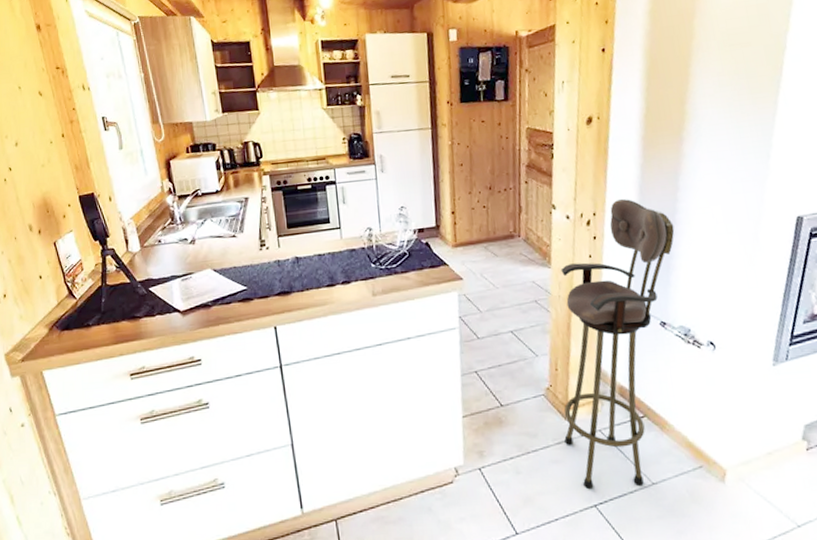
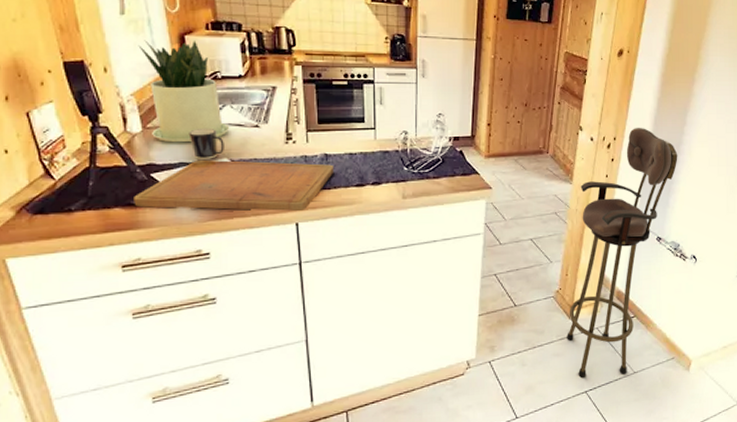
planter: none [134,164,211,259] -> present [138,40,230,143]
cutting board: none [137,267,306,320] -> present [134,159,334,212]
mug: none [177,241,208,272] -> present [188,128,224,159]

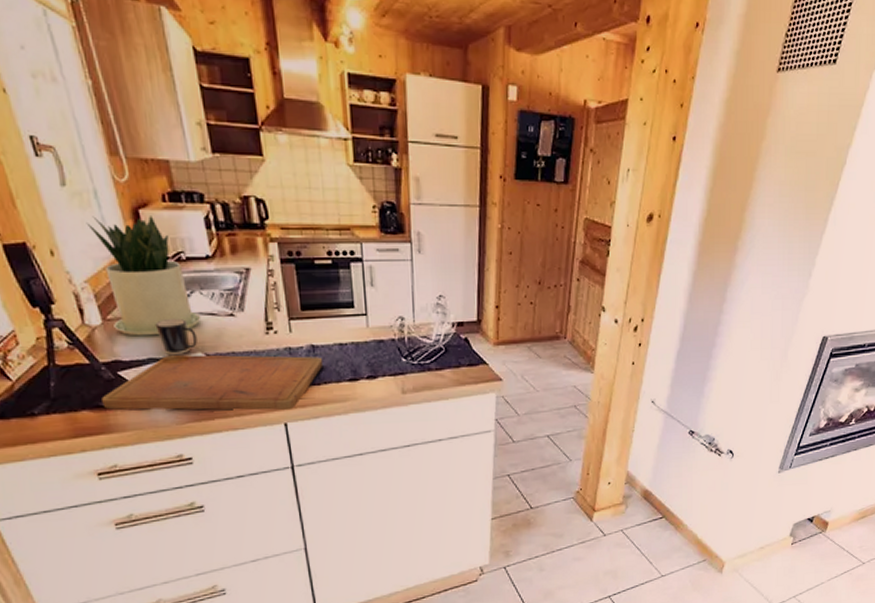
bar stool: present [567,127,678,377] -> none [588,305,715,582]

